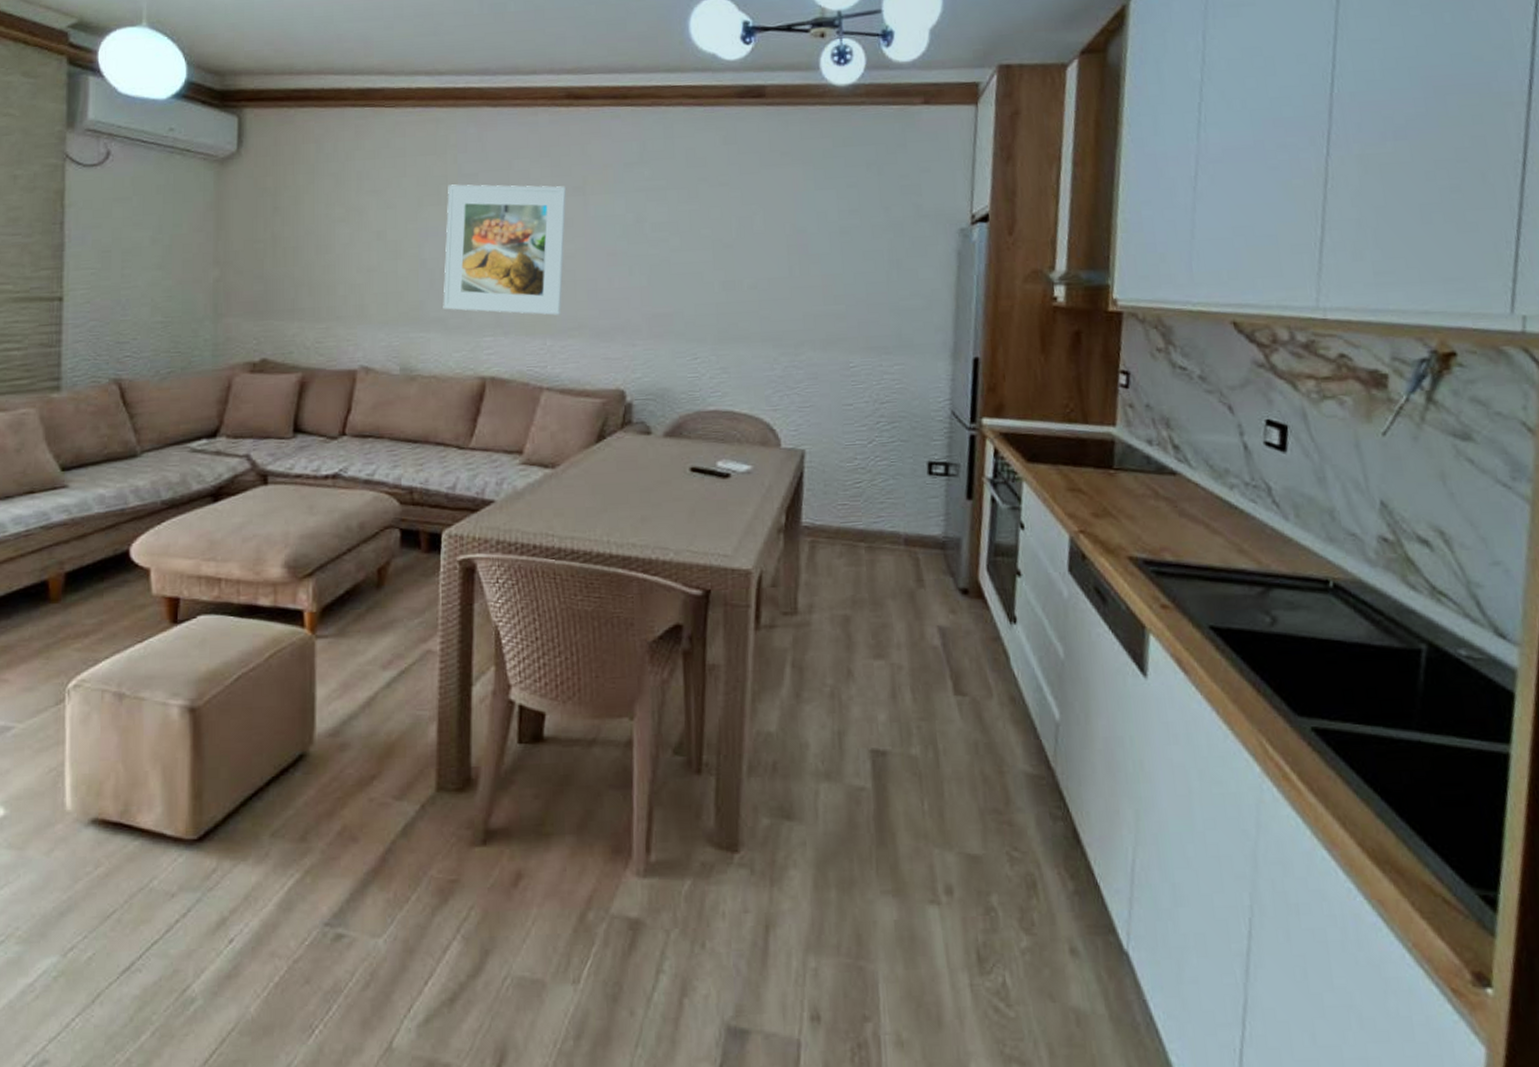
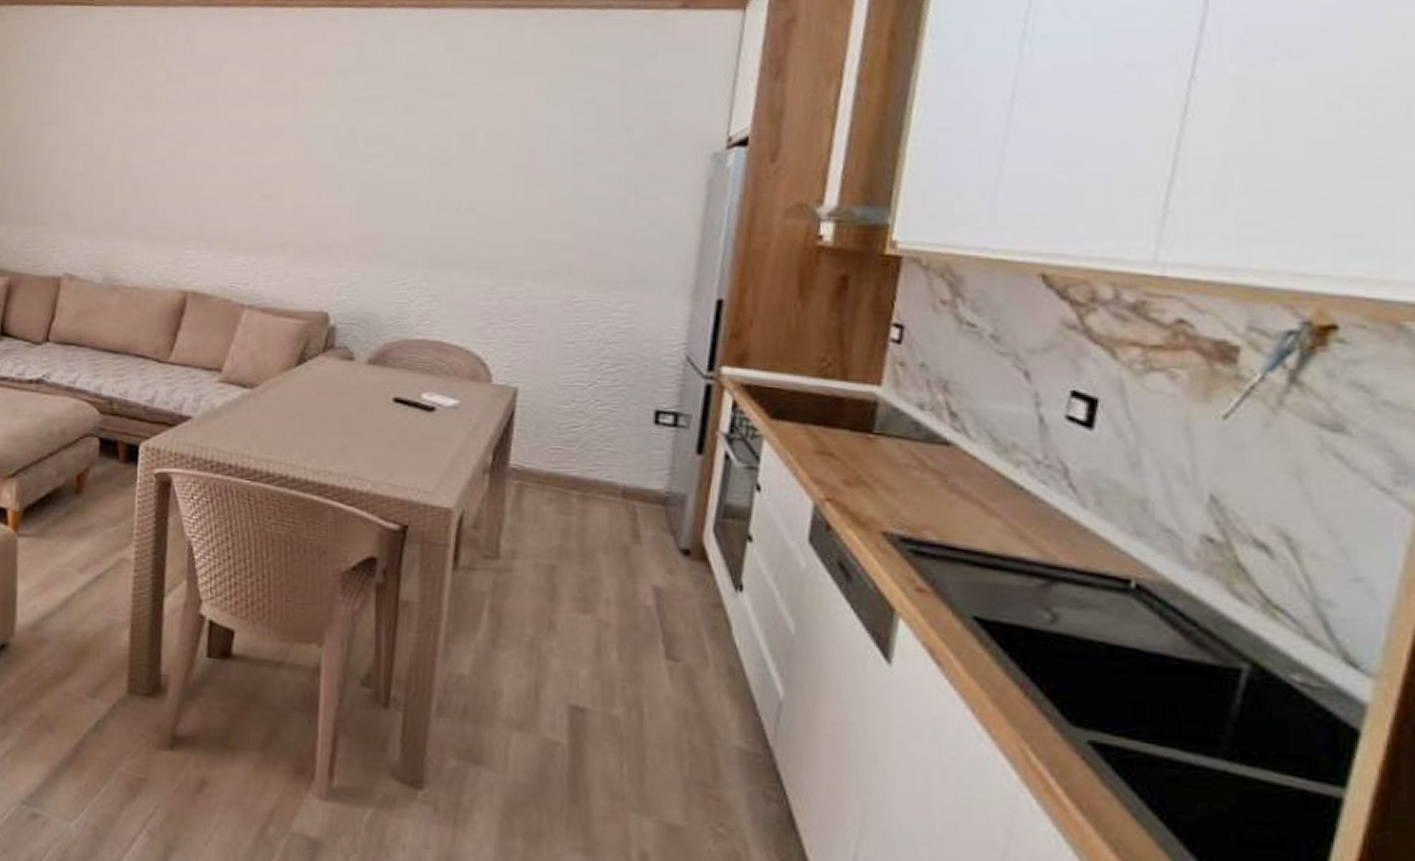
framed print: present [443,184,567,316] -> none [147,89,277,231]

